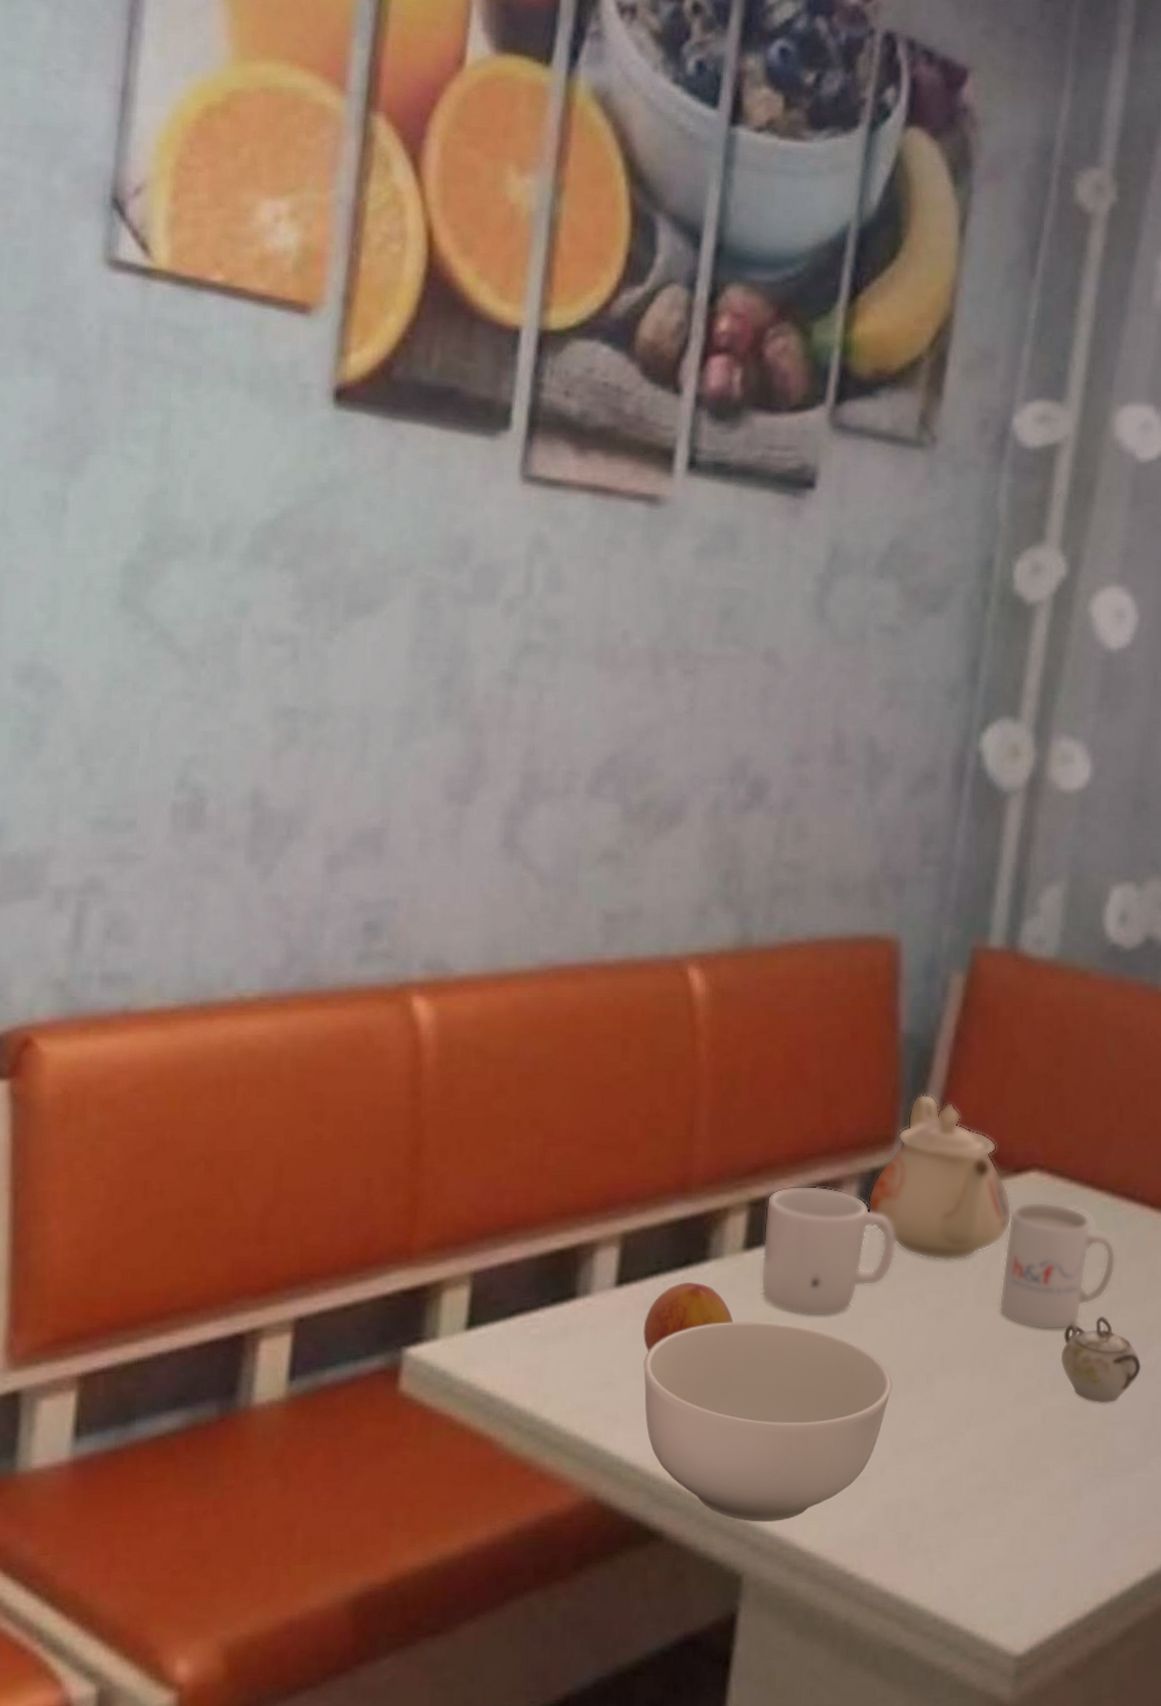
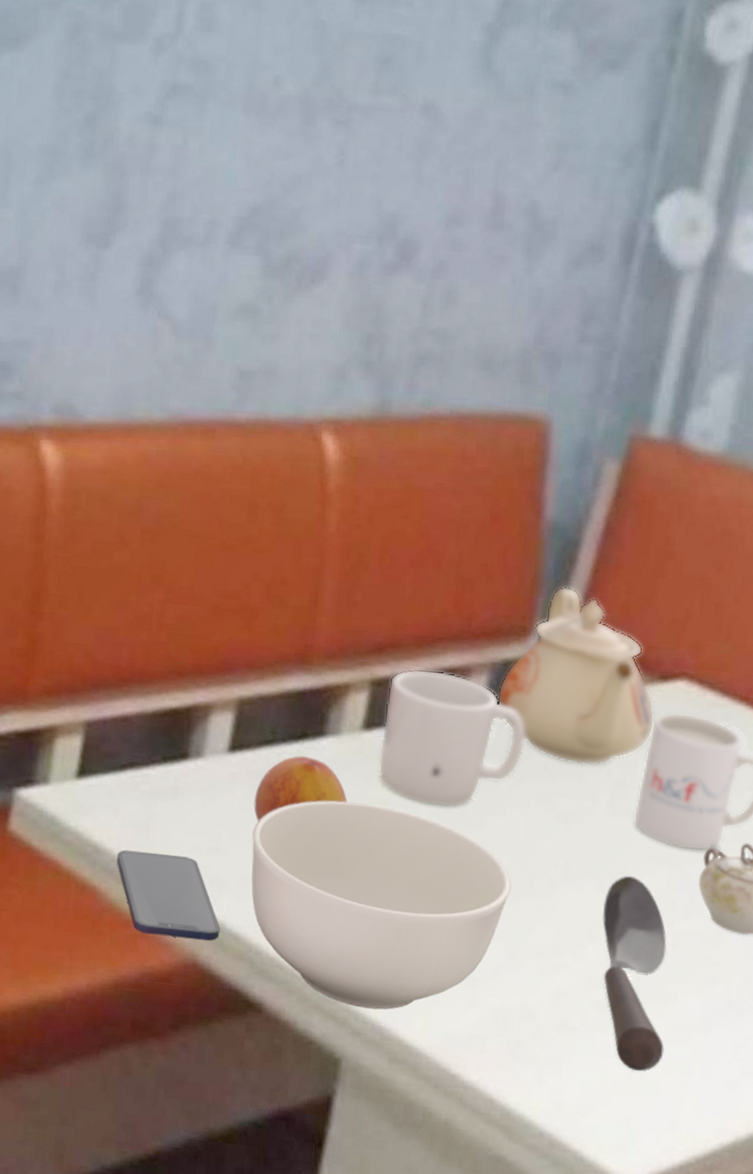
smartphone: none [510,1395,617,1478] -> present [116,849,220,941]
spoon: none [977,1360,1042,1547] -> present [602,875,667,1072]

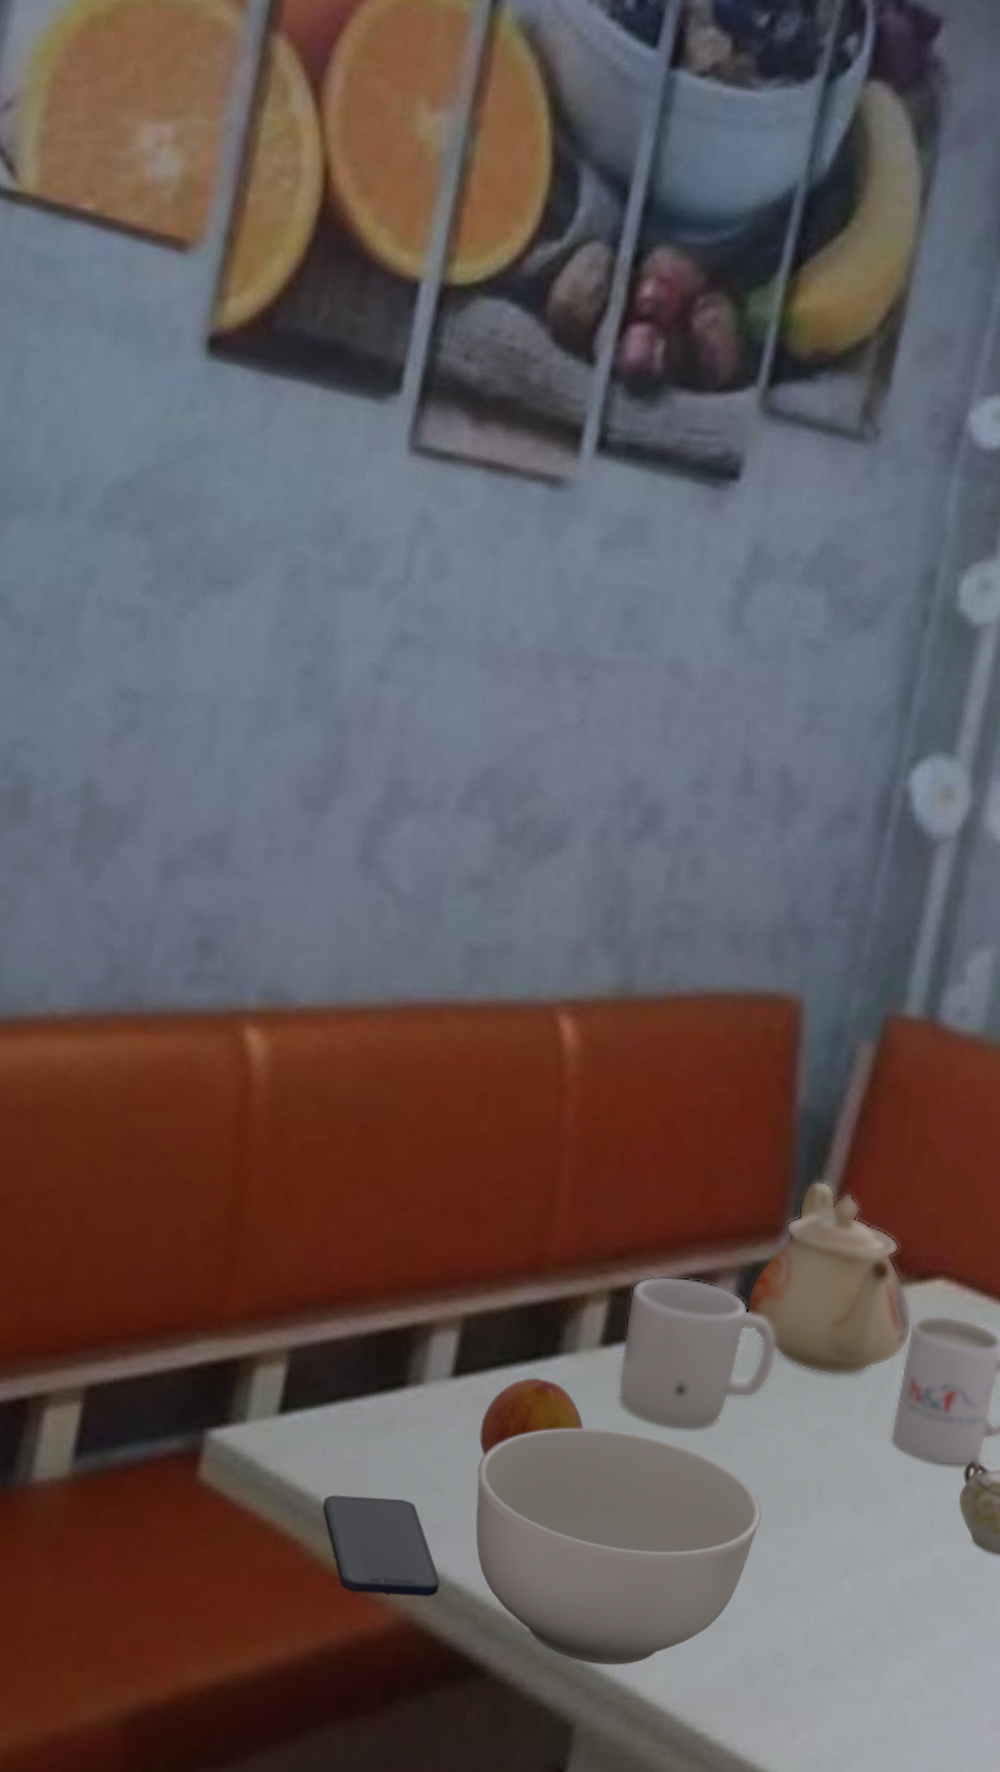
spoon: present [602,875,667,1072] -> none [857,1497,927,1718]

